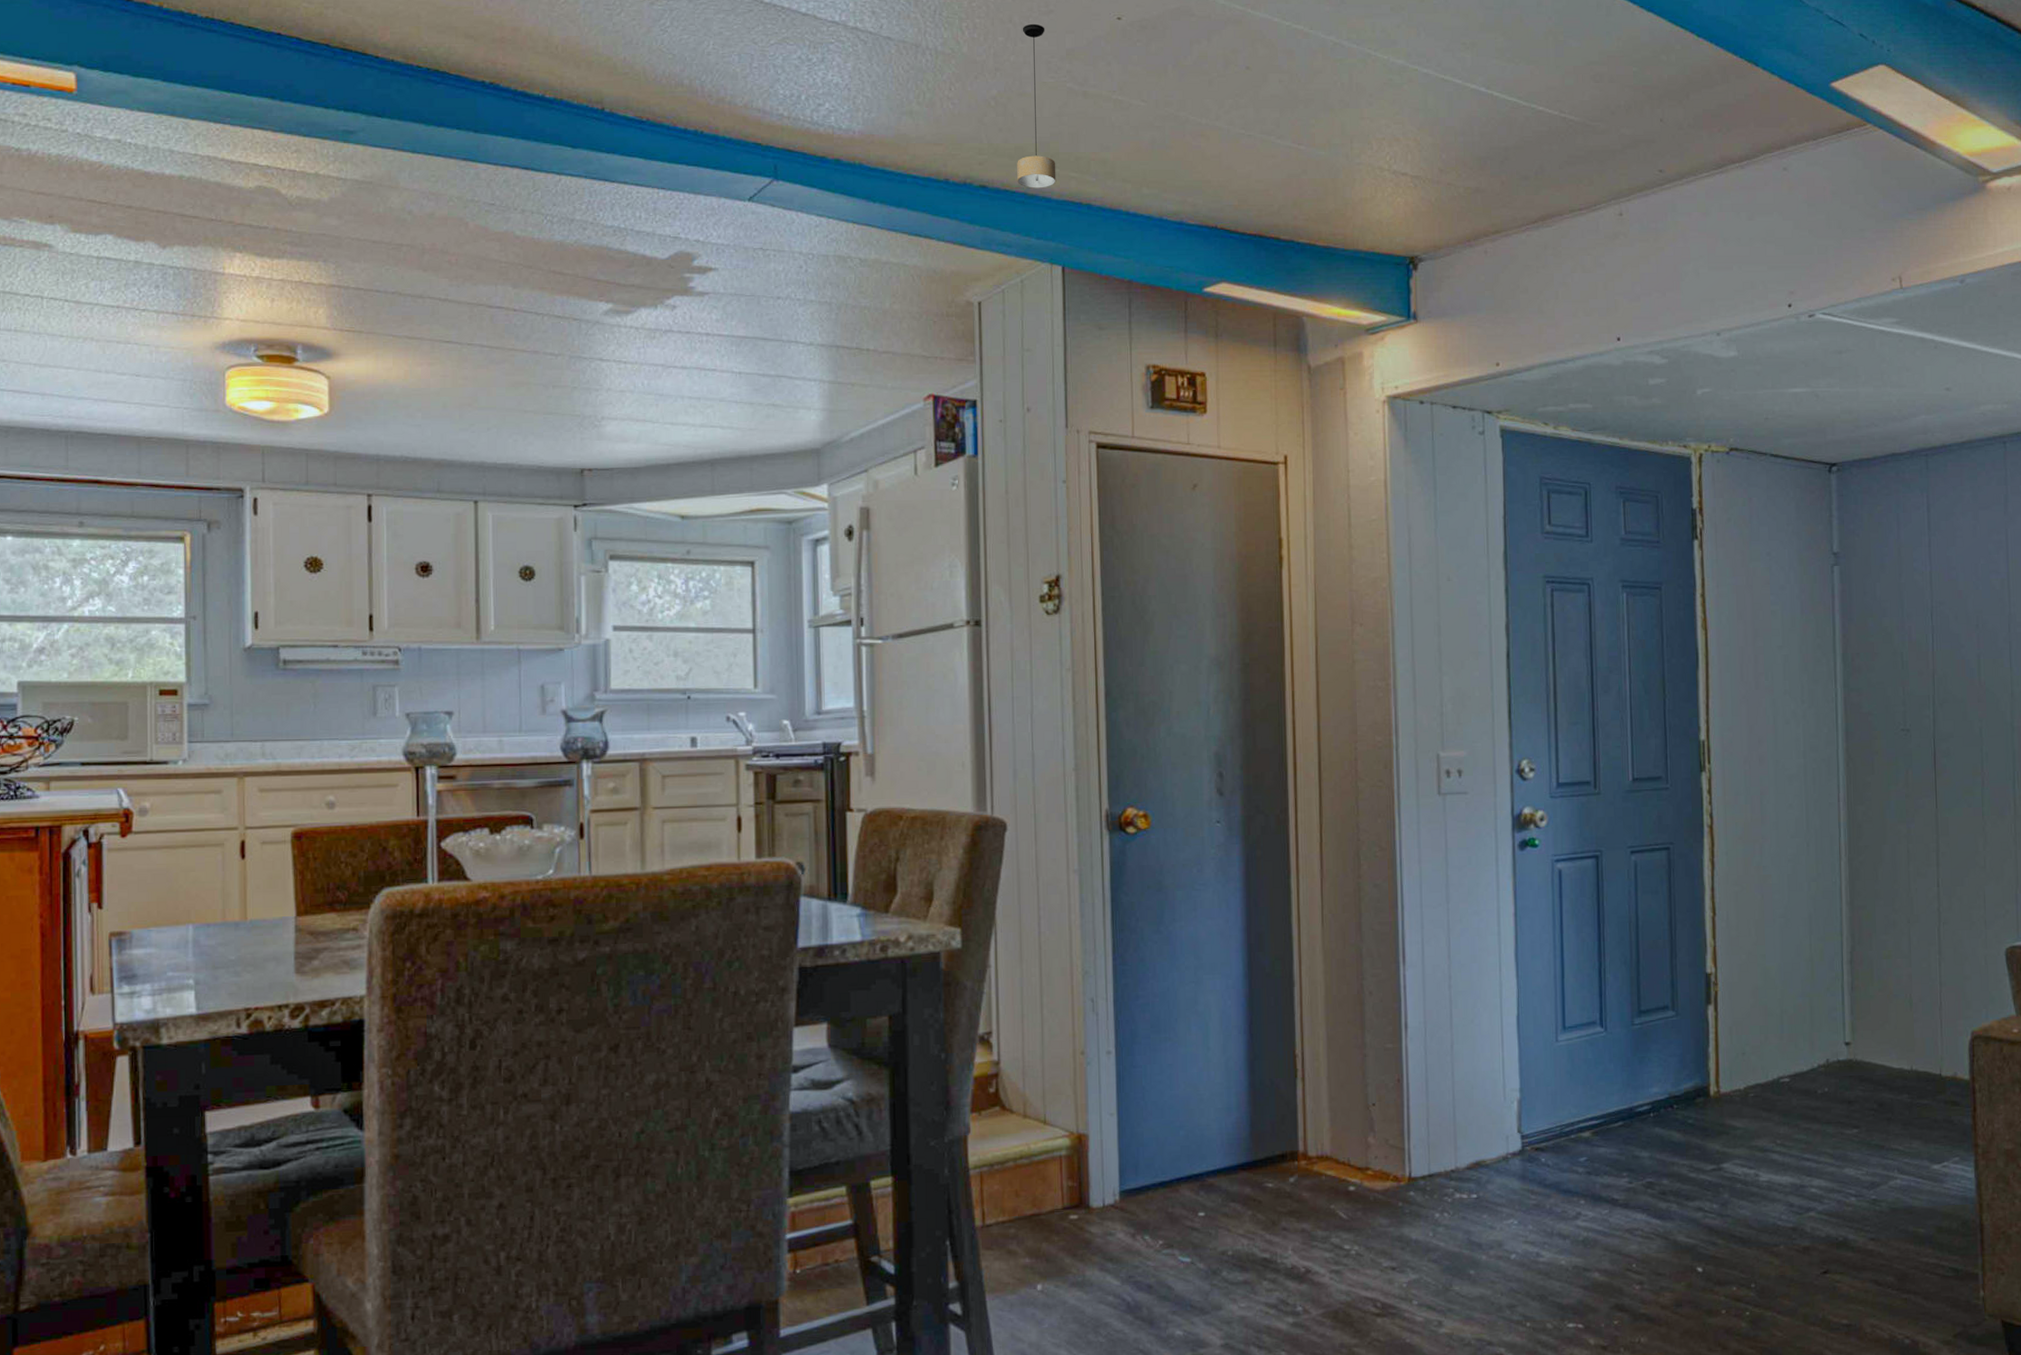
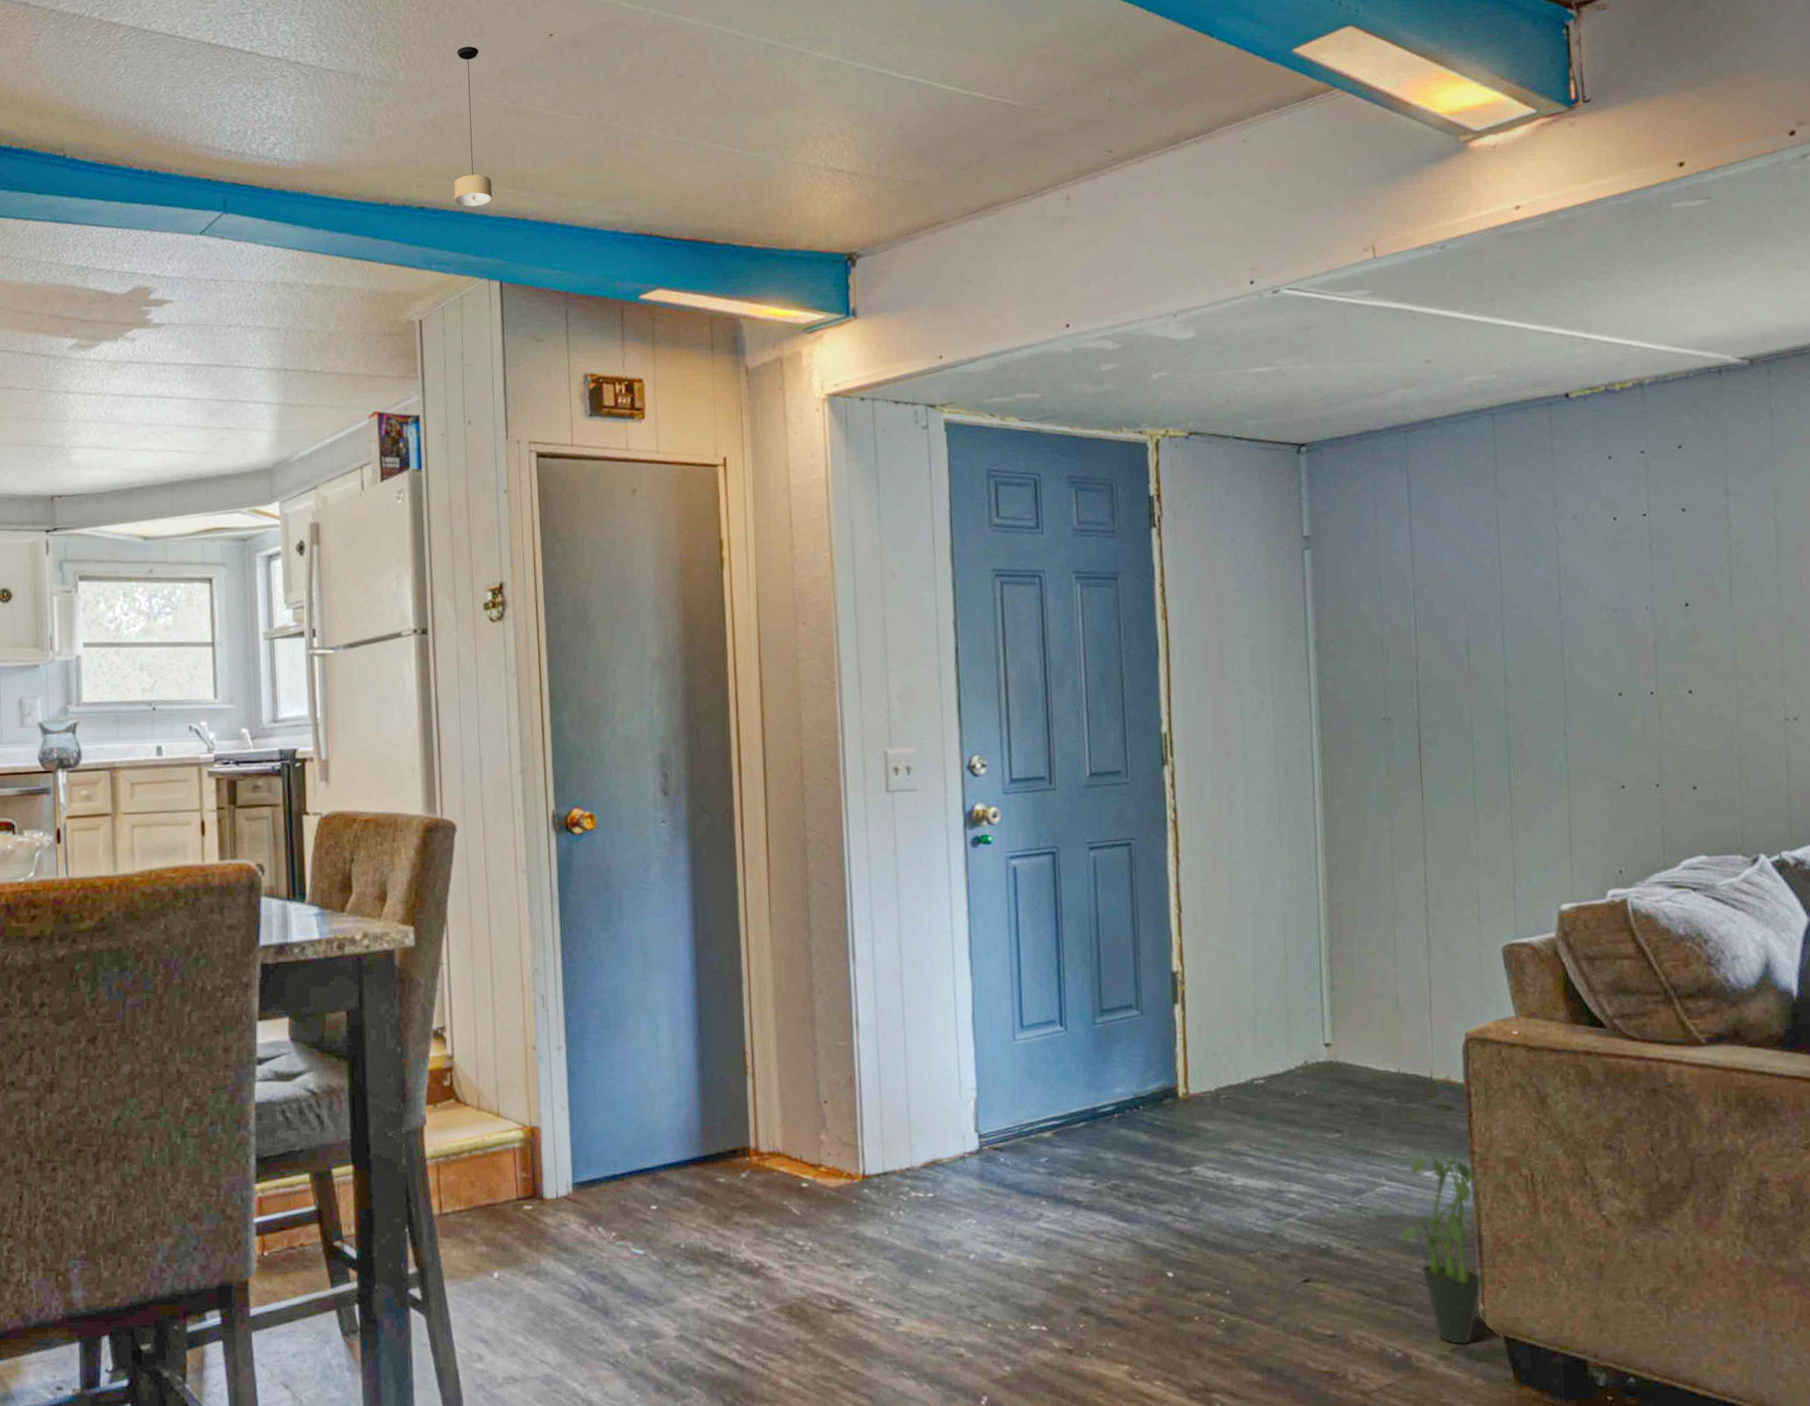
potted plant: none [1911,1141,1983,1331] -> present [1400,1147,1482,1345]

